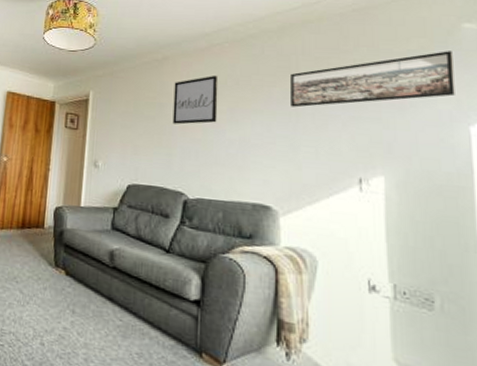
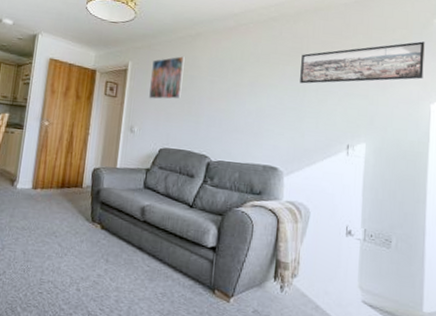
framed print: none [113,83,152,131] -> present [149,56,185,100]
wall art: present [172,75,219,125] -> none [201,52,243,96]

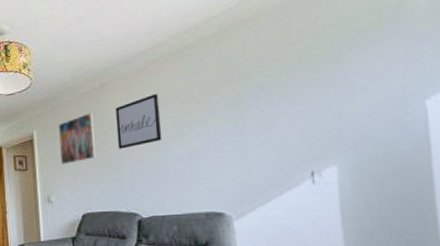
wall art: none [201,52,243,96] -> present [115,93,162,149]
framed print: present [300,41,425,84] -> none [232,23,409,112]

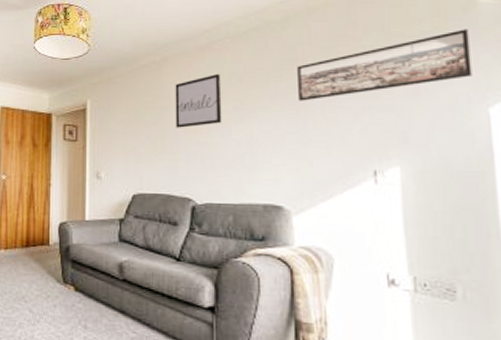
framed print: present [59,113,97,165] -> none [114,87,153,139]
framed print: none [232,23,409,112] -> present [297,29,472,101]

